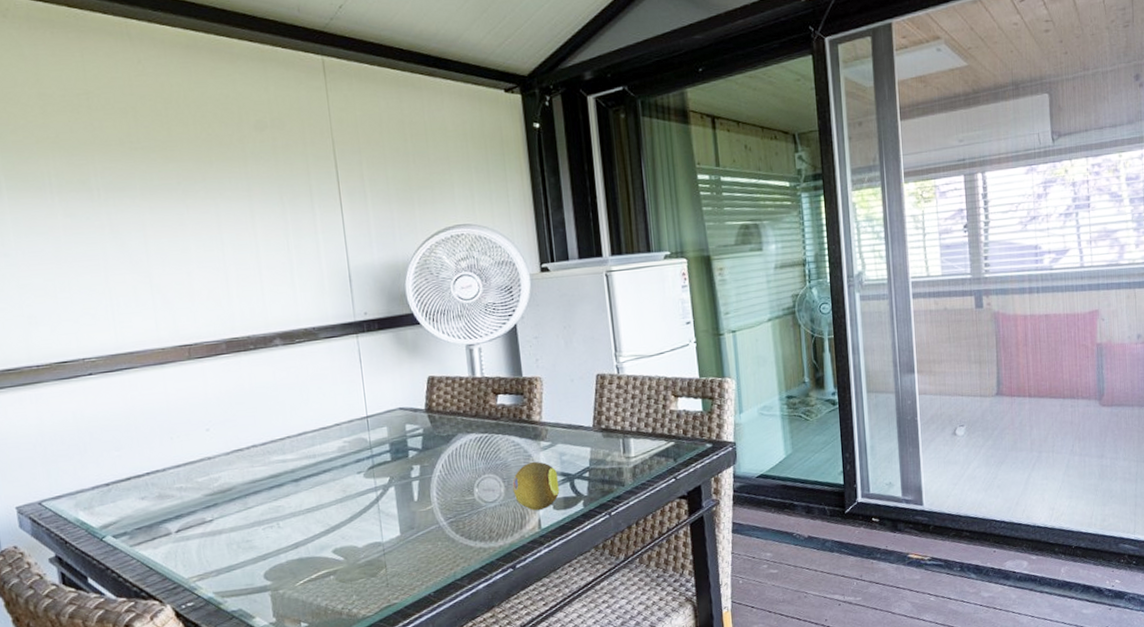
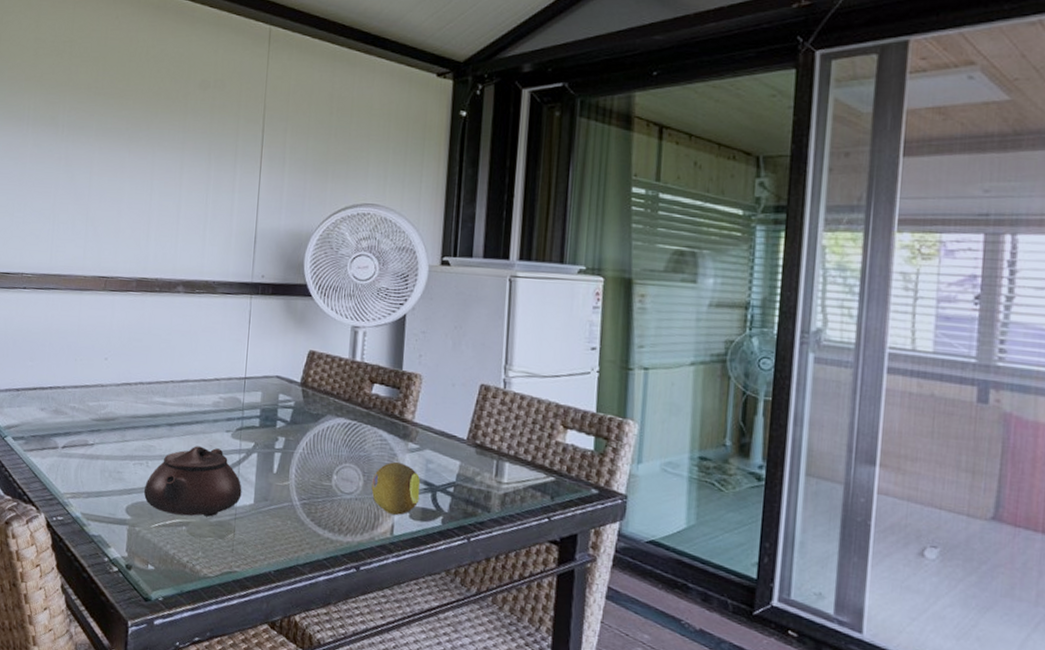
teapot: none [280,491,386,568] -> present [143,446,242,517]

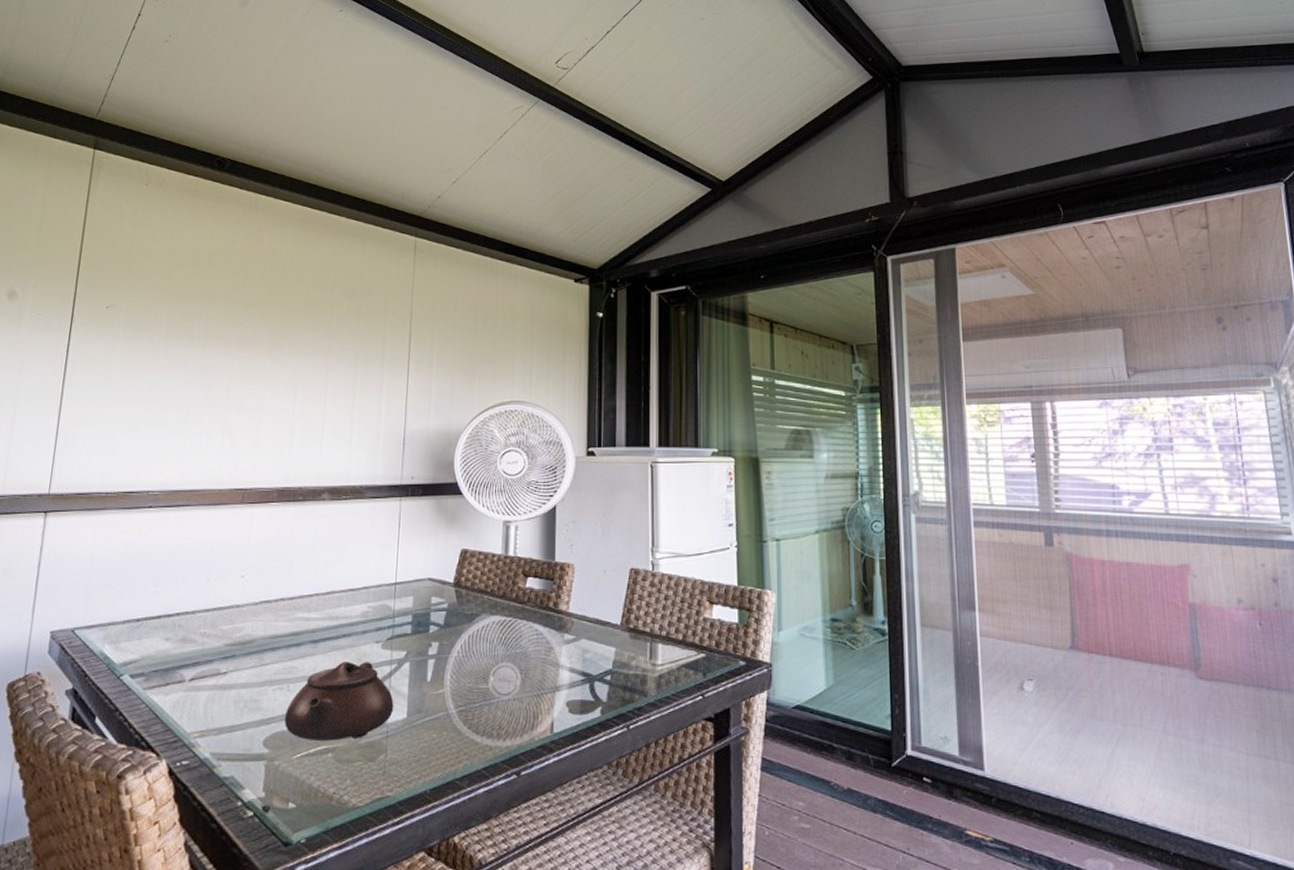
fruit: present [371,461,421,515] -> none [529,655,578,711]

